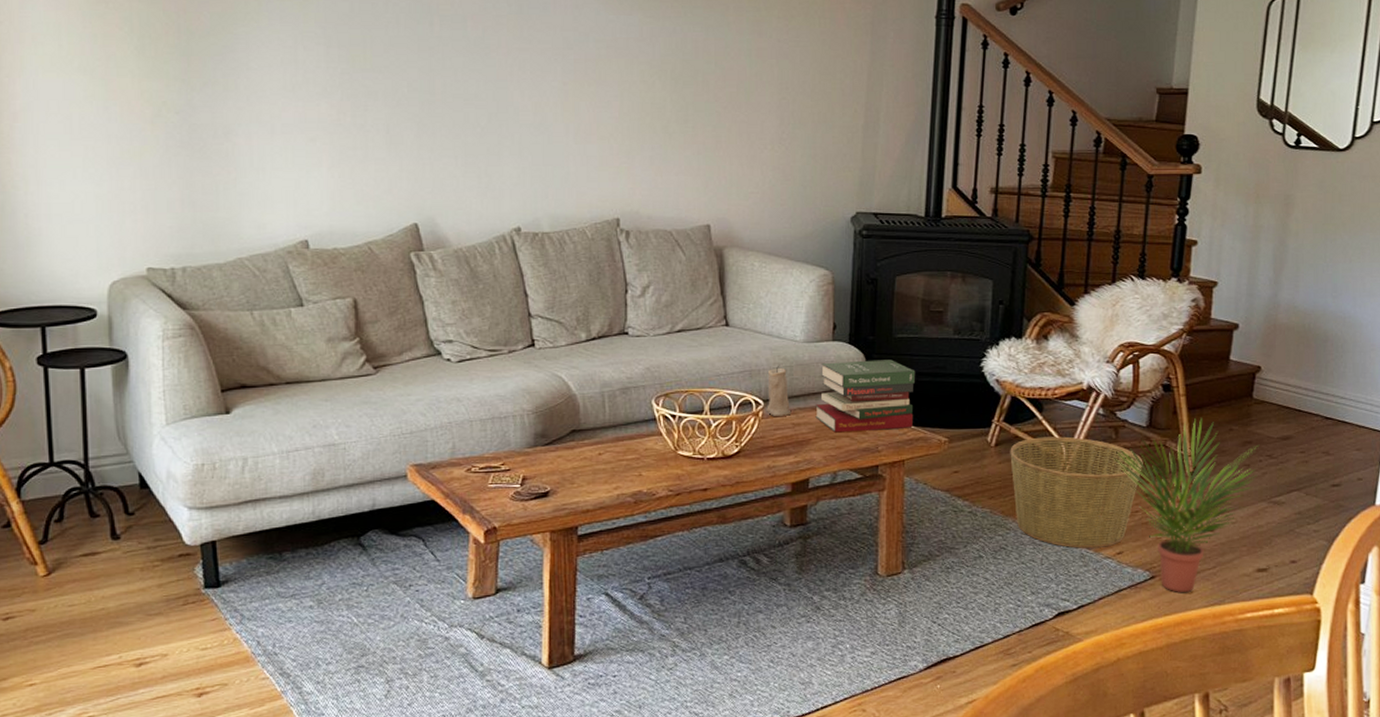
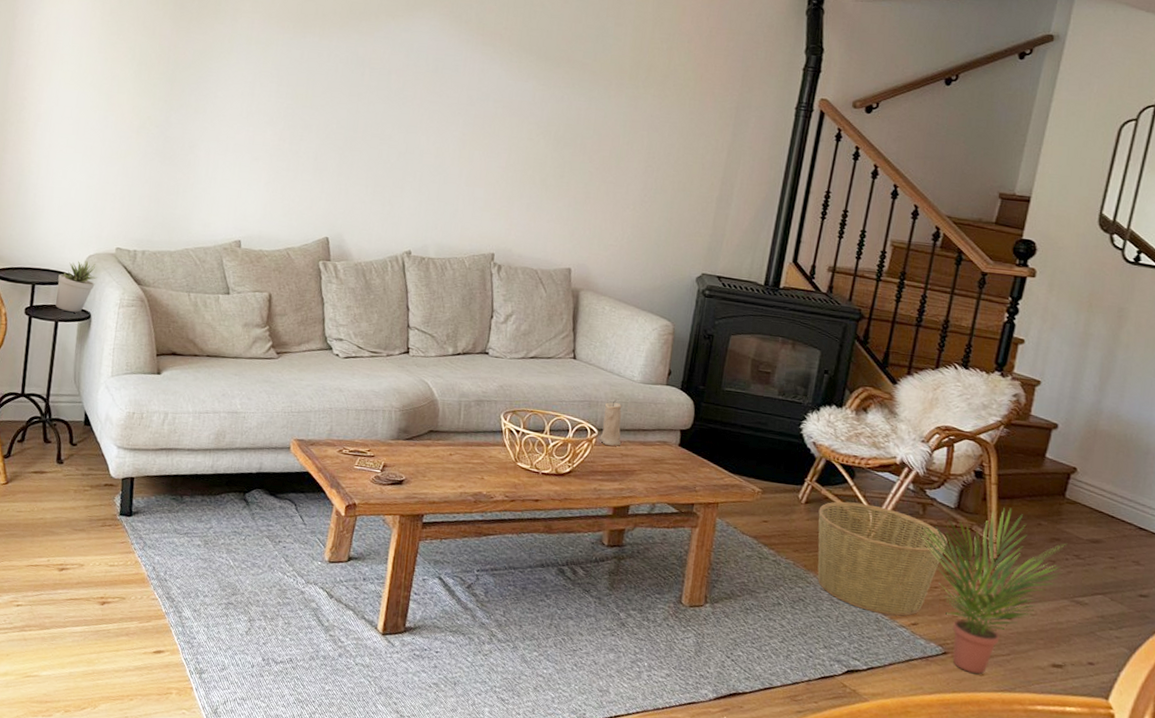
potted plant: none [75,289,127,355] -> present [56,261,97,313]
books: present [815,359,916,433] -> none [642,403,739,475]

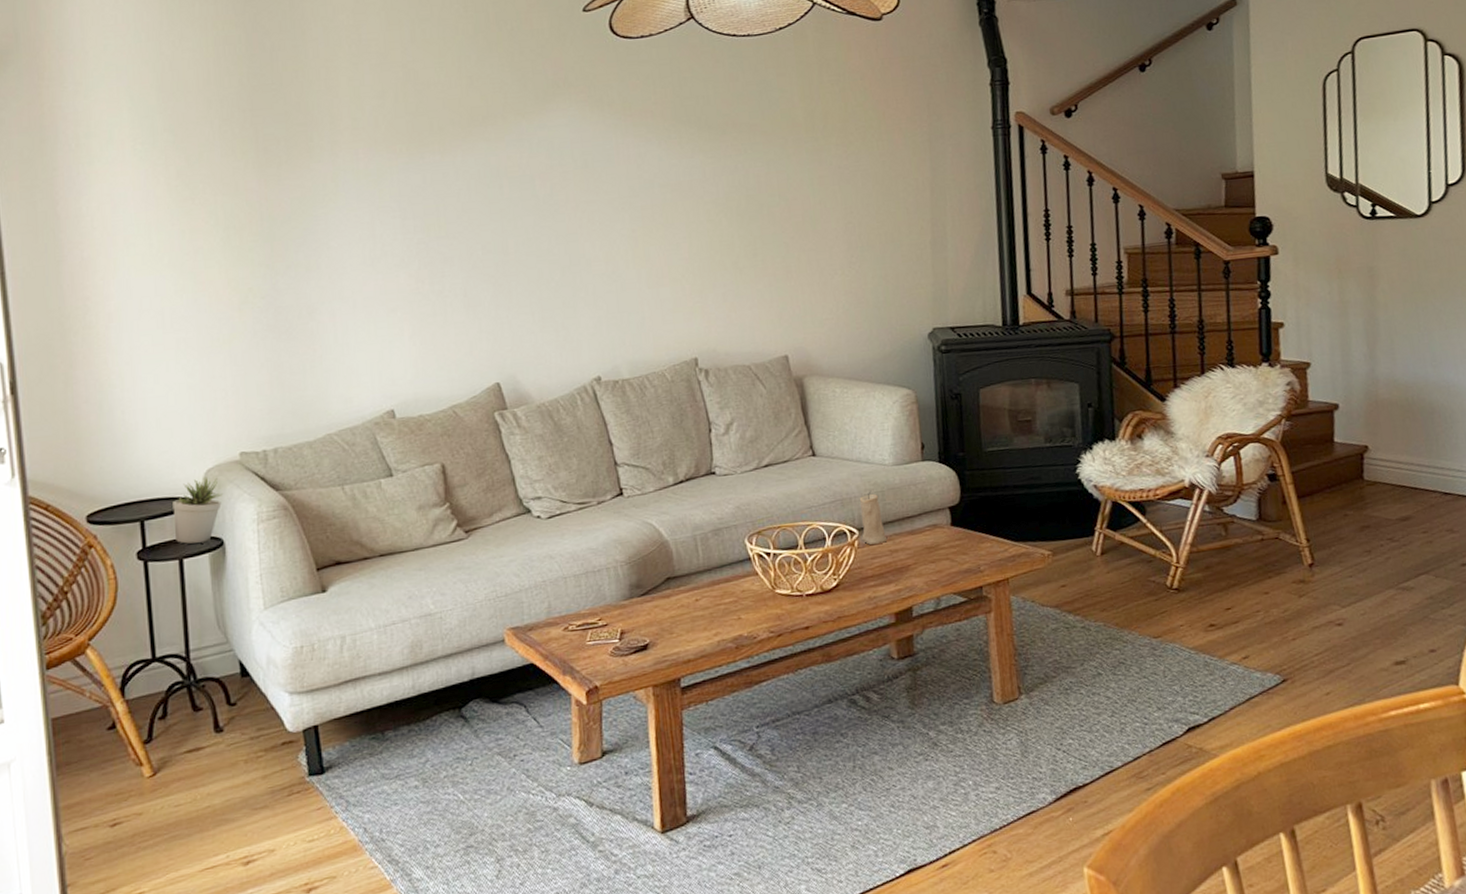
basket: present [817,501,948,616] -> none [1117,538,1258,656]
potted plant: present [920,507,1067,674] -> none [1228,505,1381,695]

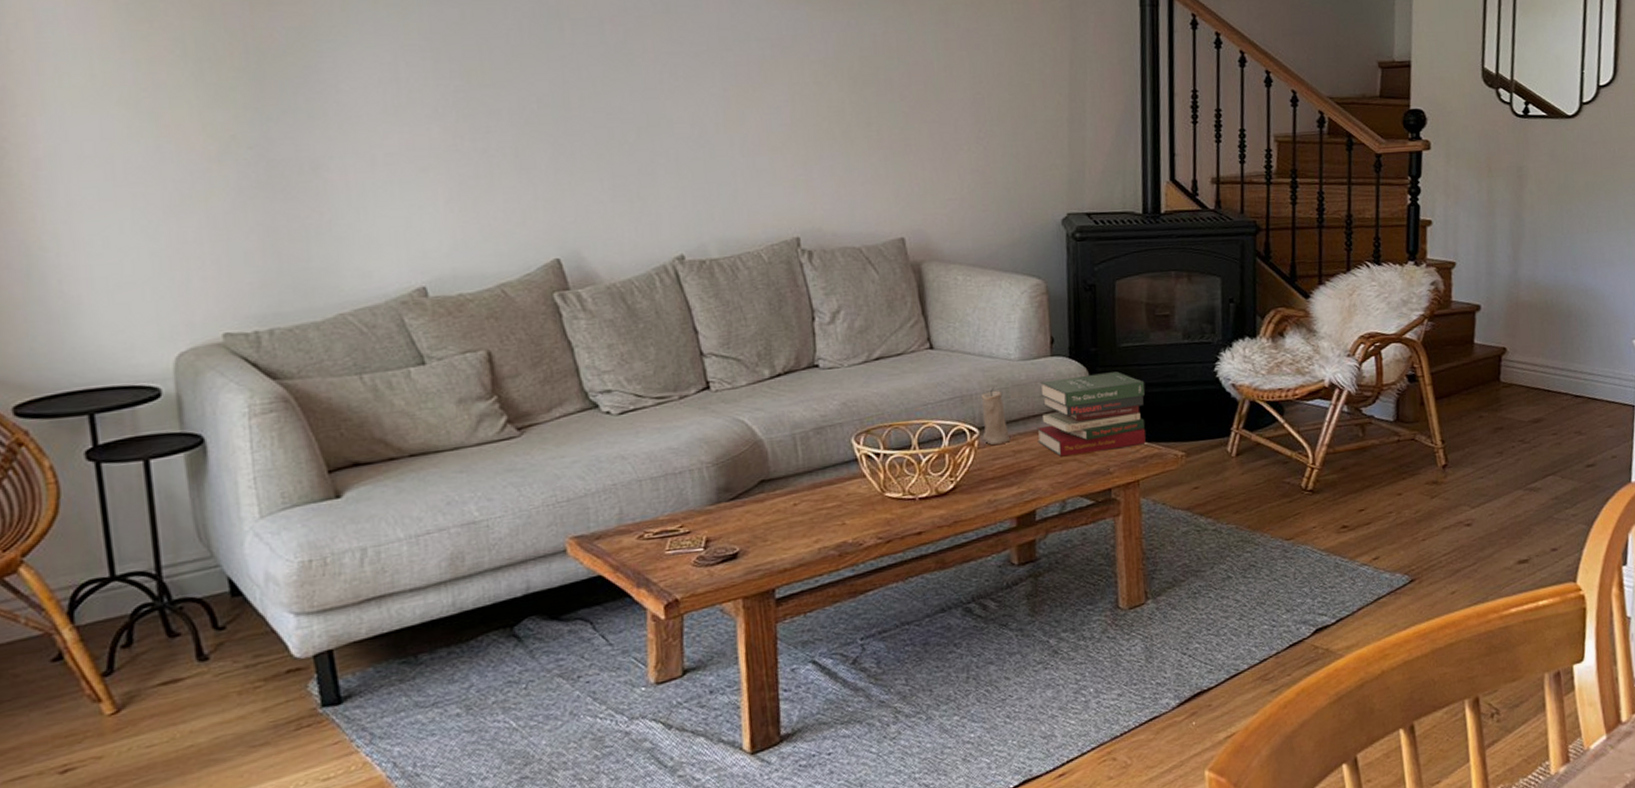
potted plant: present [172,477,223,545] -> none [133,362,201,443]
books: none [911,474,1014,556] -> present [1037,371,1147,457]

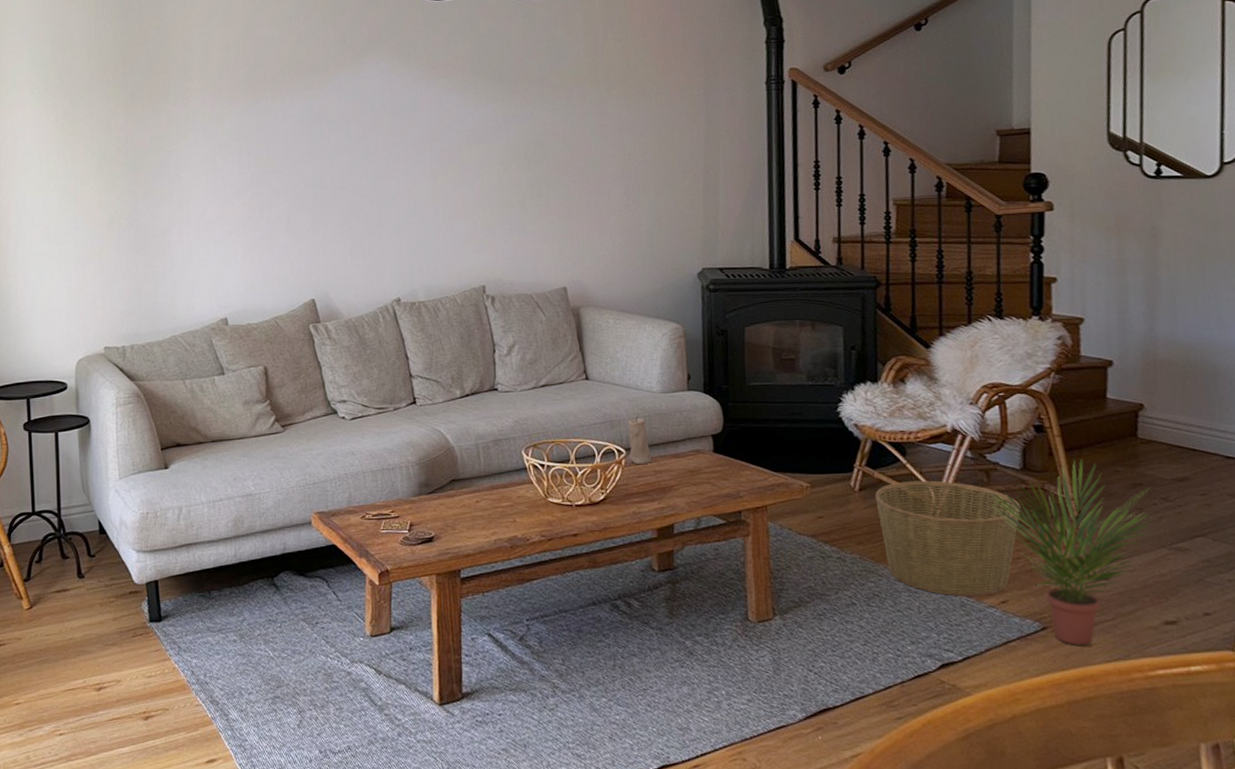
books: present [1037,371,1147,457] -> none [675,407,774,479]
basket: none [1252,439,1394,558] -> present [875,480,1021,596]
potted plant: none [1364,406,1512,595] -> present [989,458,1154,645]

